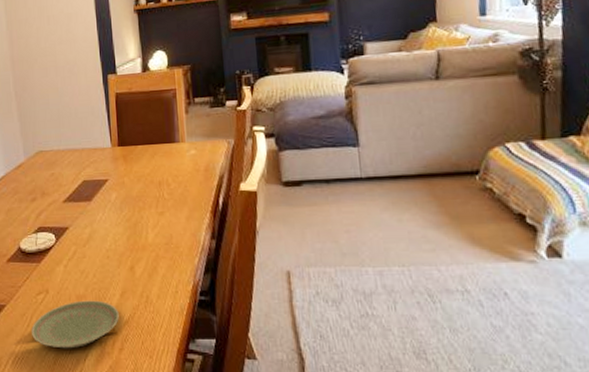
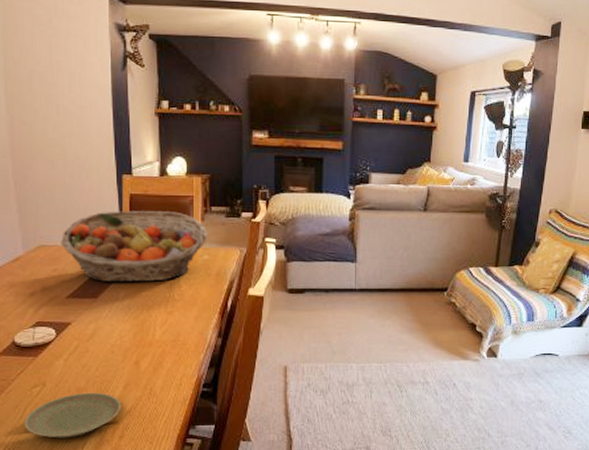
fruit basket: none [56,107,193,185] -> present [60,211,207,283]

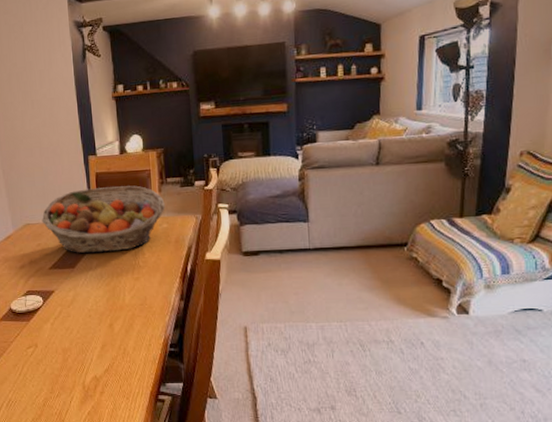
plate: present [25,392,121,438] -> none [23,352,100,393]

